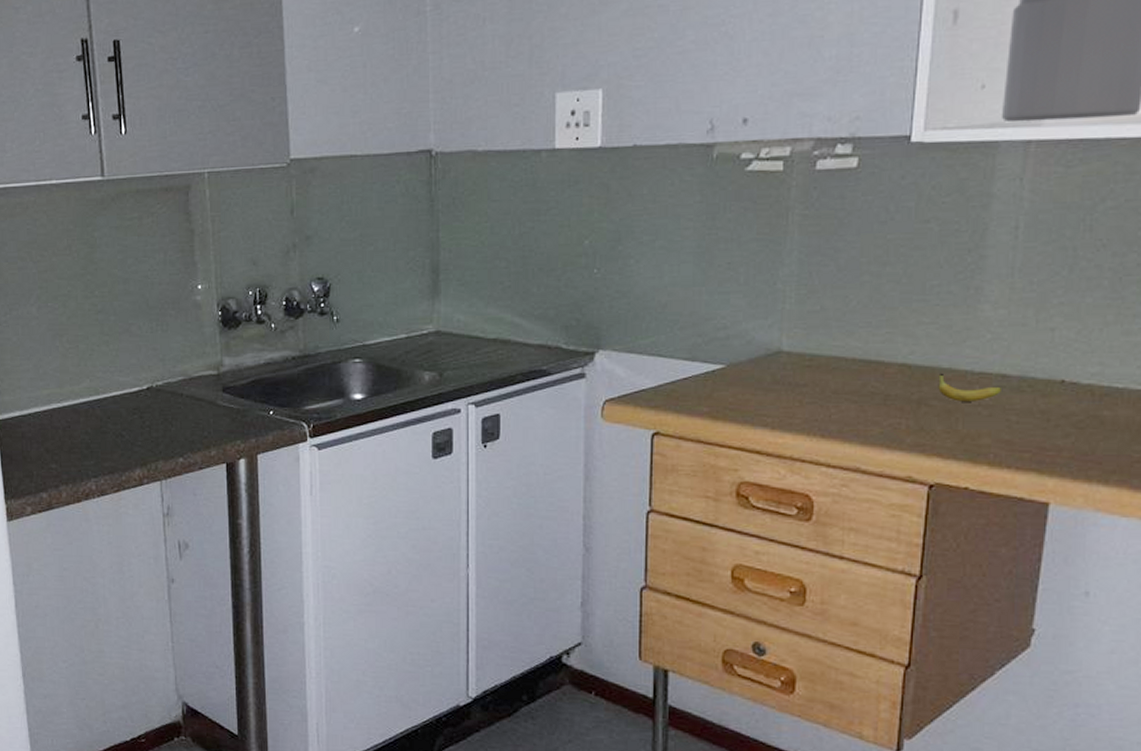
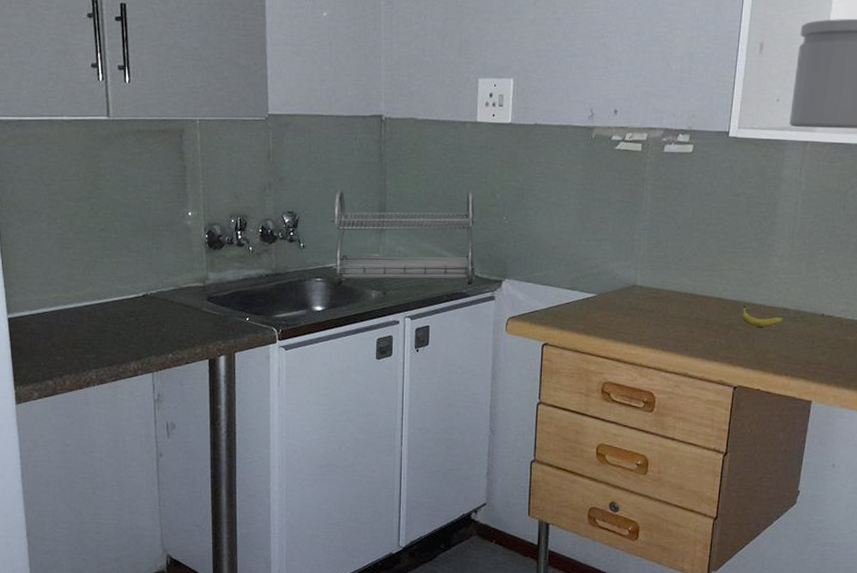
dish rack: none [369,235,559,367] -> present [330,189,477,286]

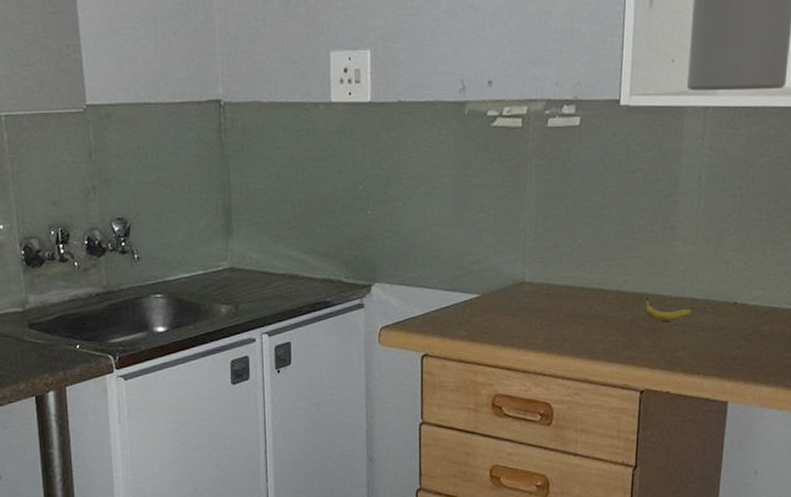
dish rack: present [330,189,477,286] -> none [167,180,341,301]

